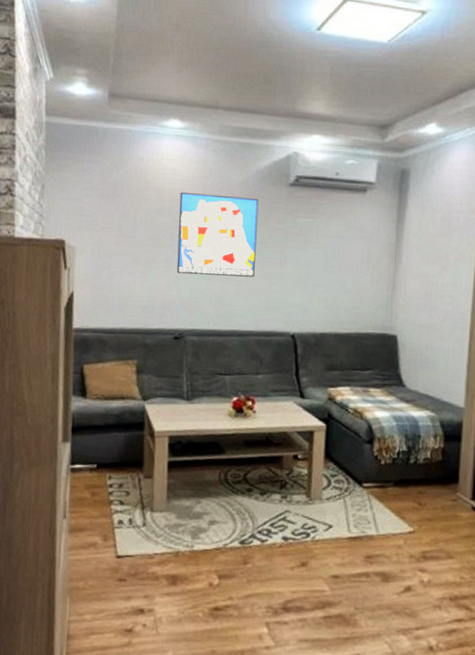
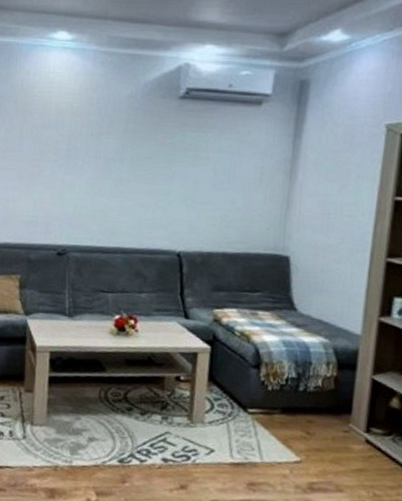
wall art: present [176,193,259,277] -> none [61,106,147,193]

